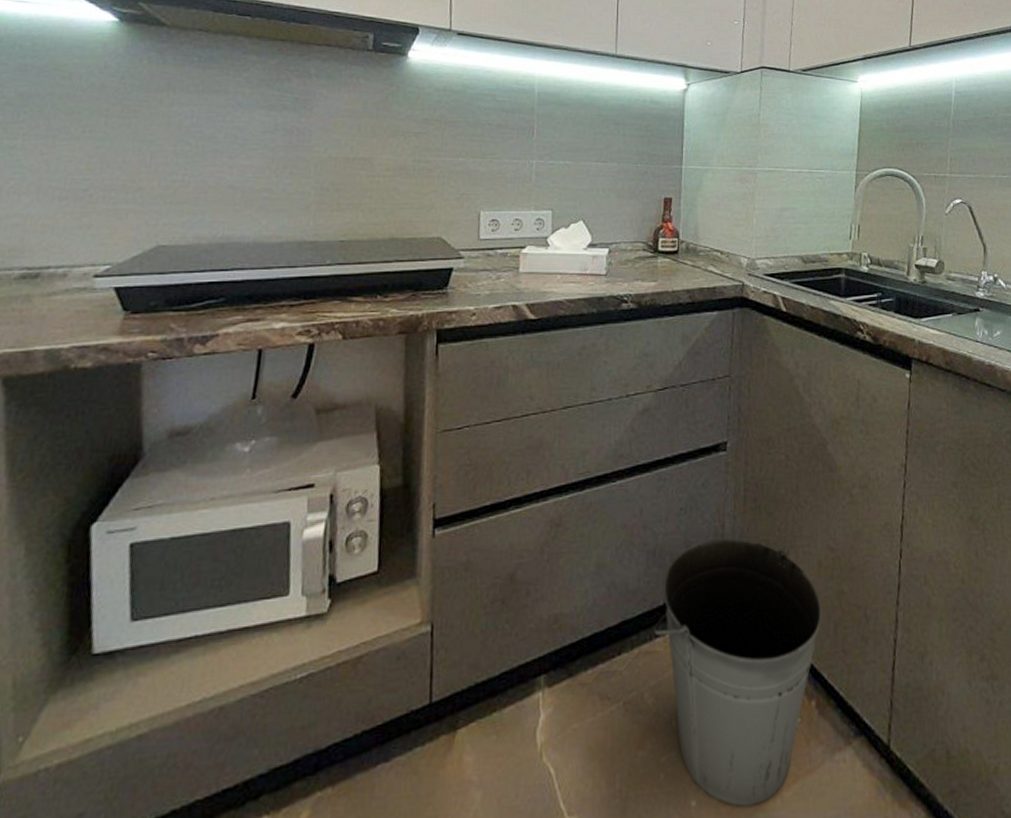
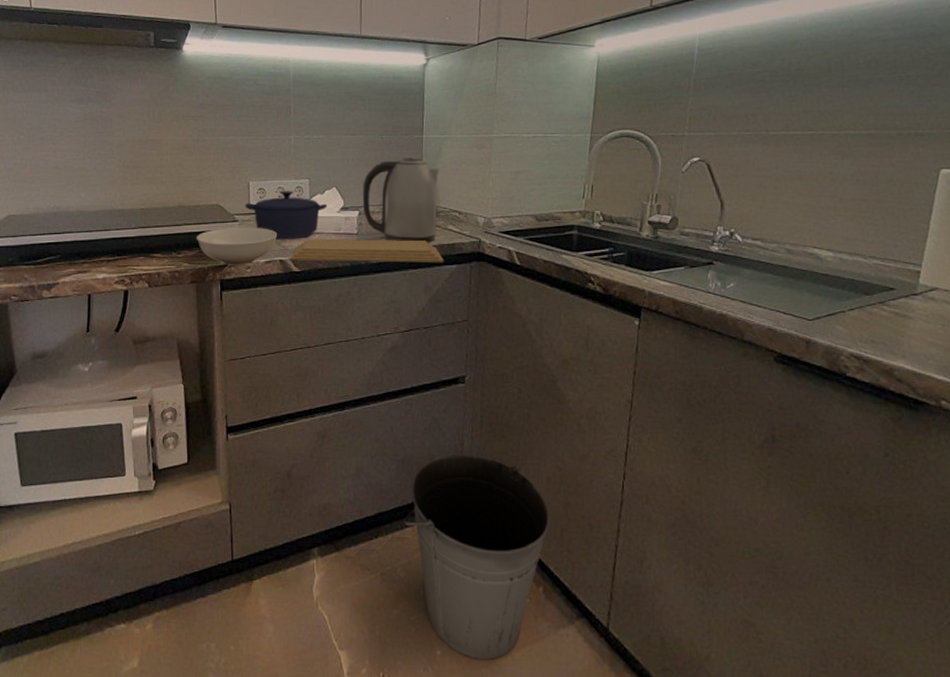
bowl: none [409,265,512,313] -> present [196,227,278,266]
cooking pot: none [473,222,573,282] -> present [245,190,328,241]
cutting board: none [525,280,704,310] -> present [290,239,444,263]
kettle: none [613,189,700,288] -> present [362,157,439,244]

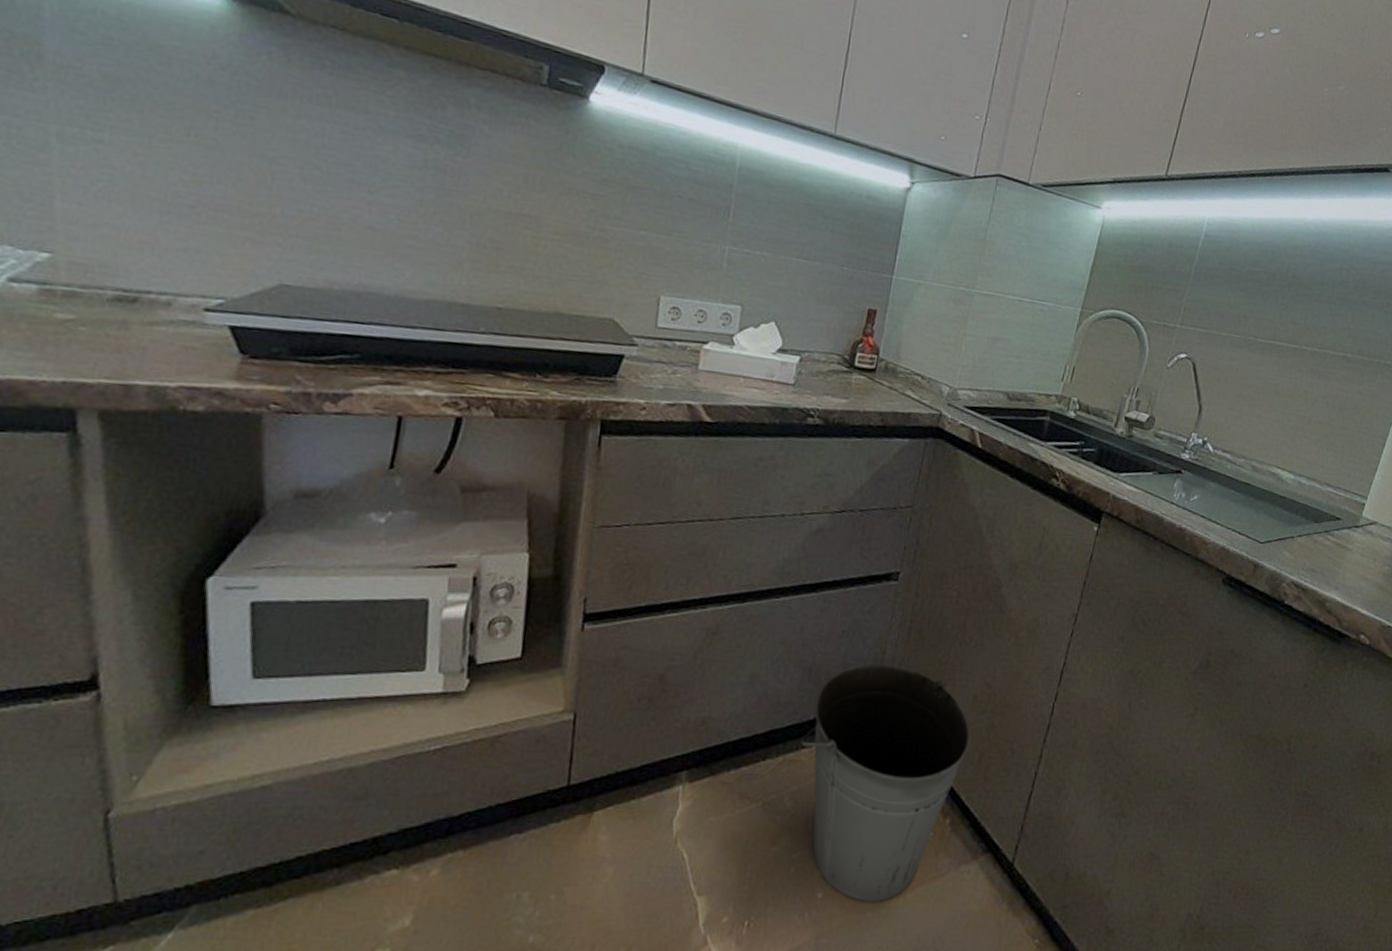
bowl: present [196,227,278,266] -> none [574,351,690,405]
cooking pot: present [245,190,328,241] -> none [650,314,762,382]
cutting board: present [290,239,444,263] -> none [701,382,896,435]
kettle: present [362,157,439,244] -> none [805,298,906,410]

